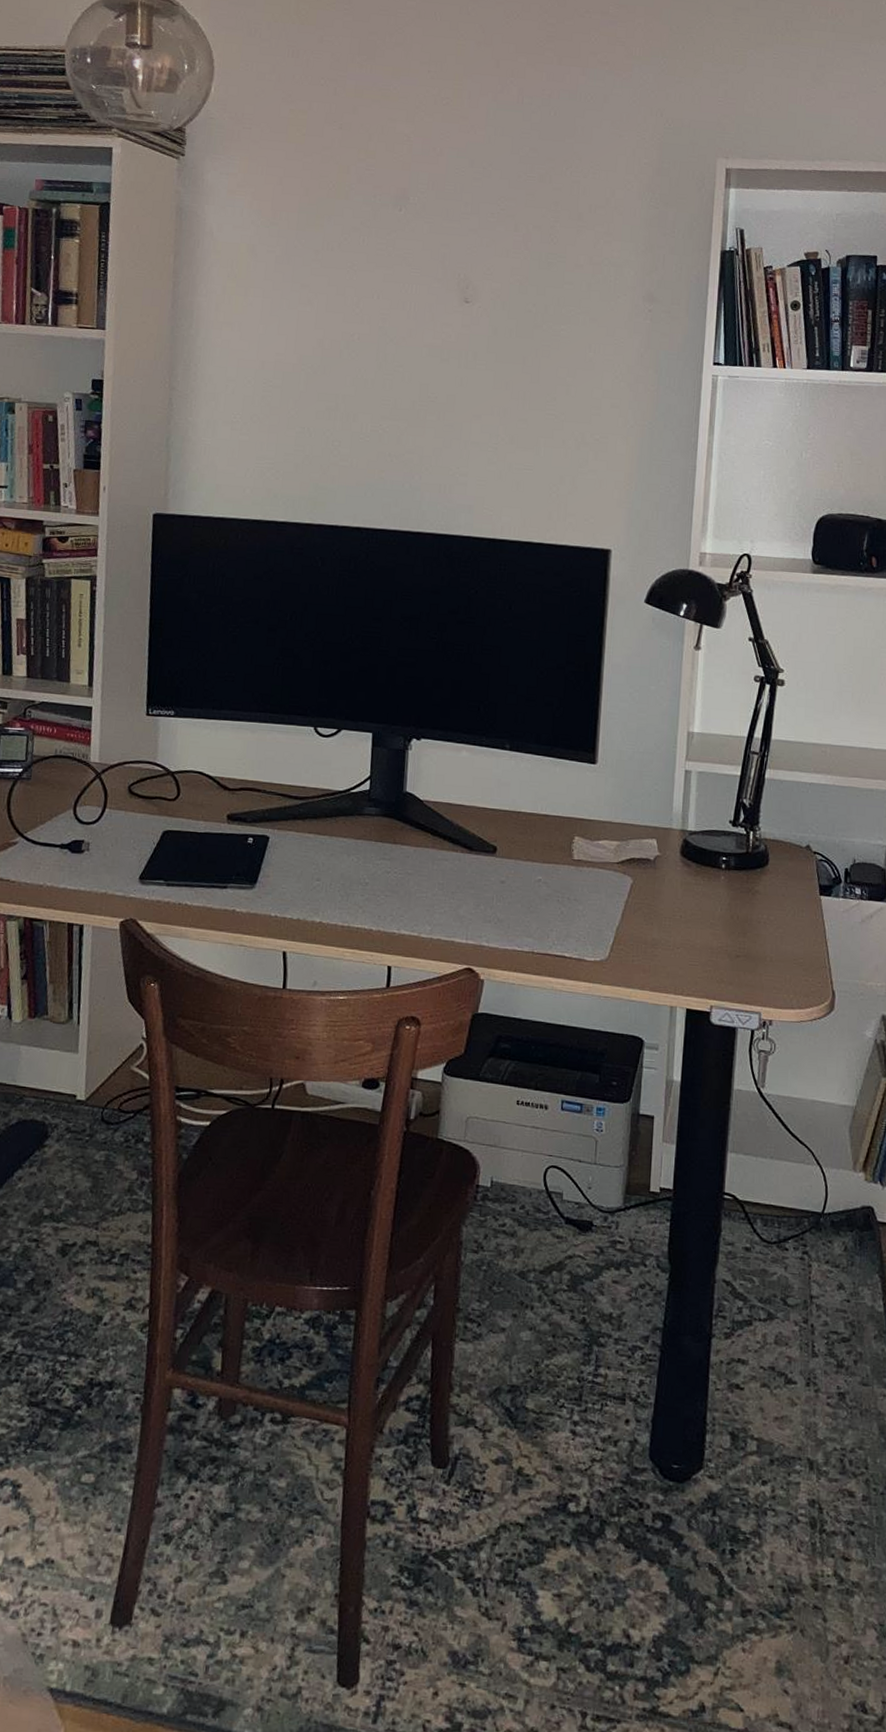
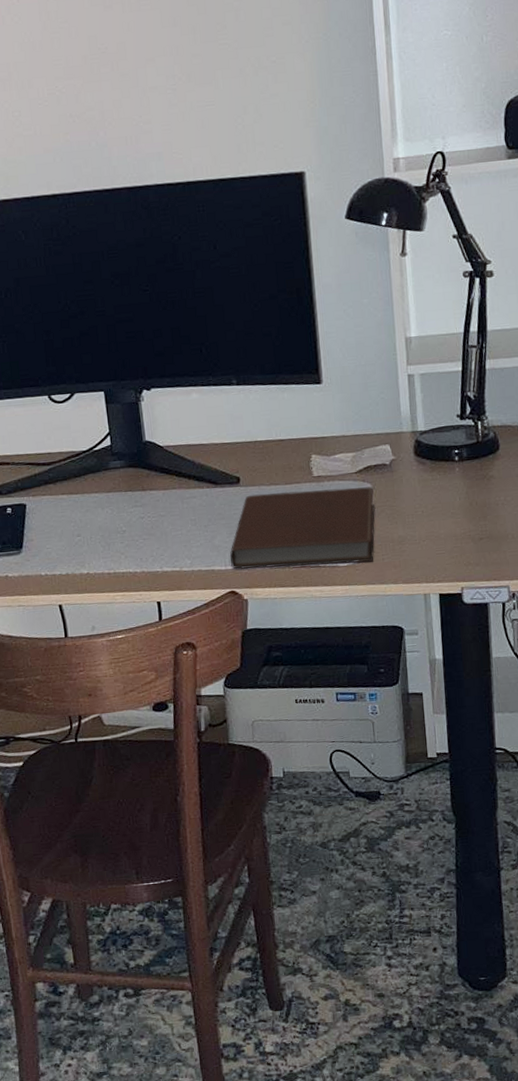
notebook: none [473,867,633,961] -> present [230,486,375,569]

